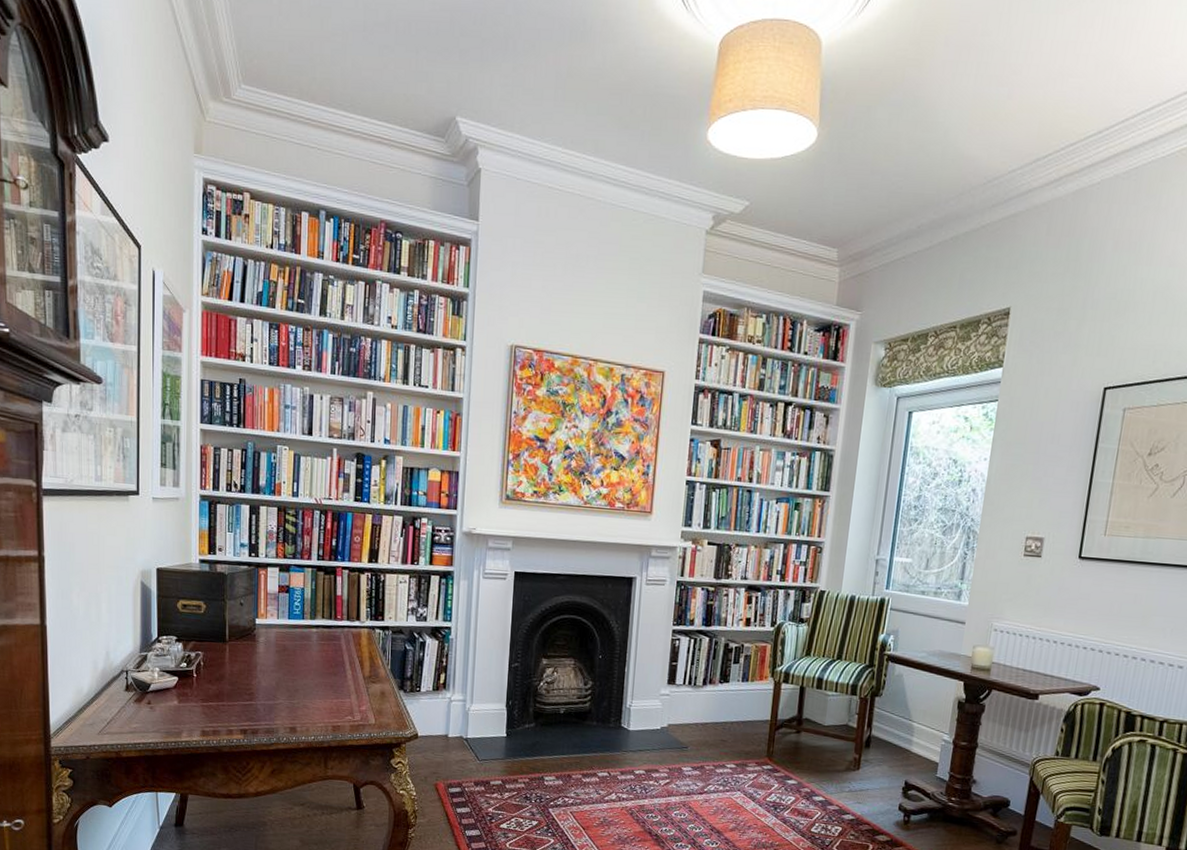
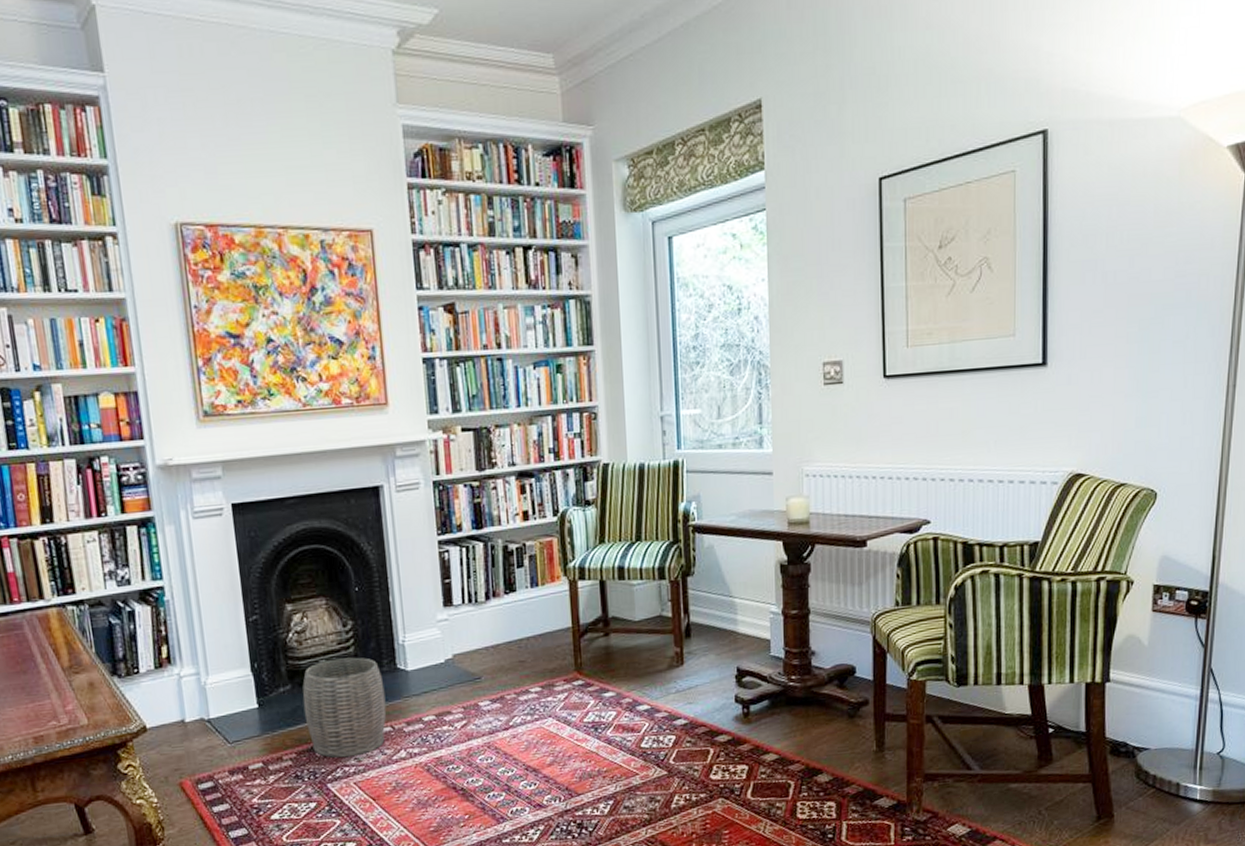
woven basket: none [541,709,608,791] -> present [302,657,387,758]

